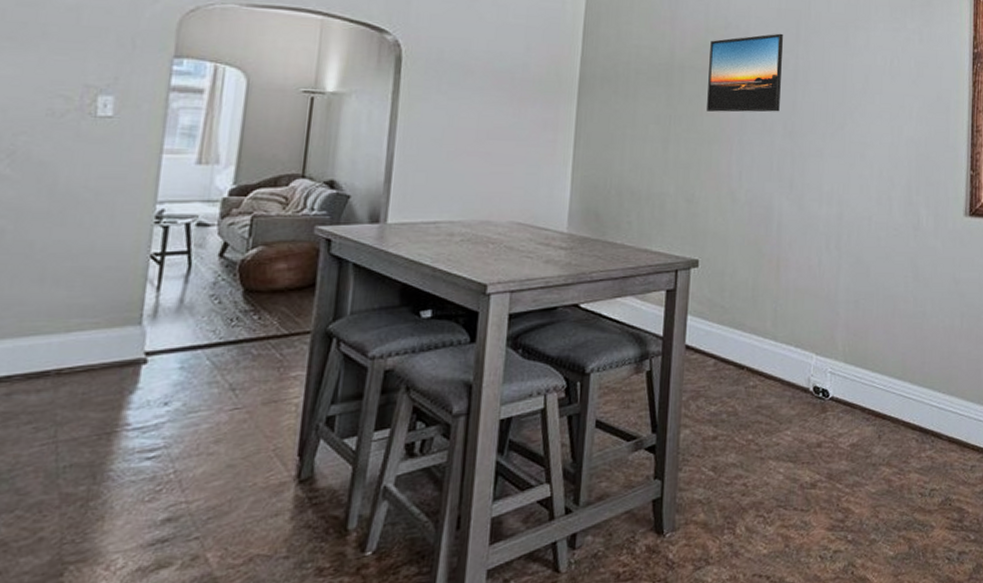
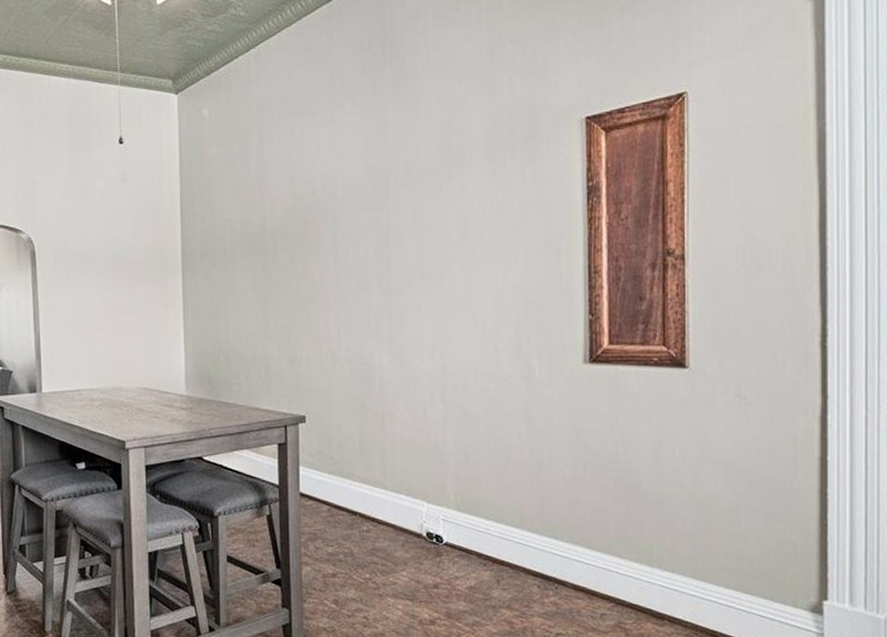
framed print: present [707,33,783,112] -> none [299,191,373,276]

